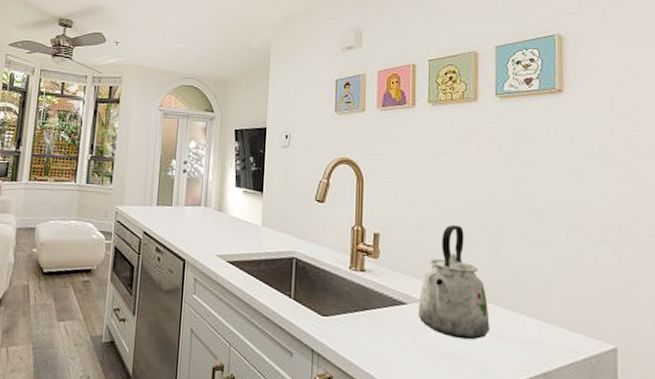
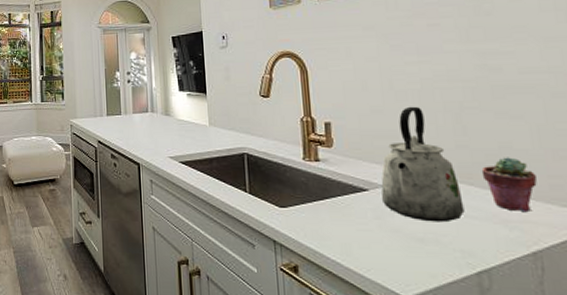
potted succulent: none [508,280,553,335] -> present [481,157,537,213]

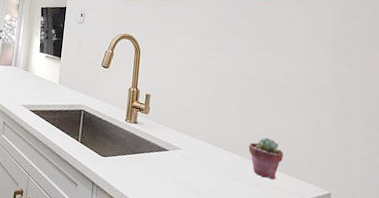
kettle: present [381,106,465,223] -> none [176,90,233,181]

